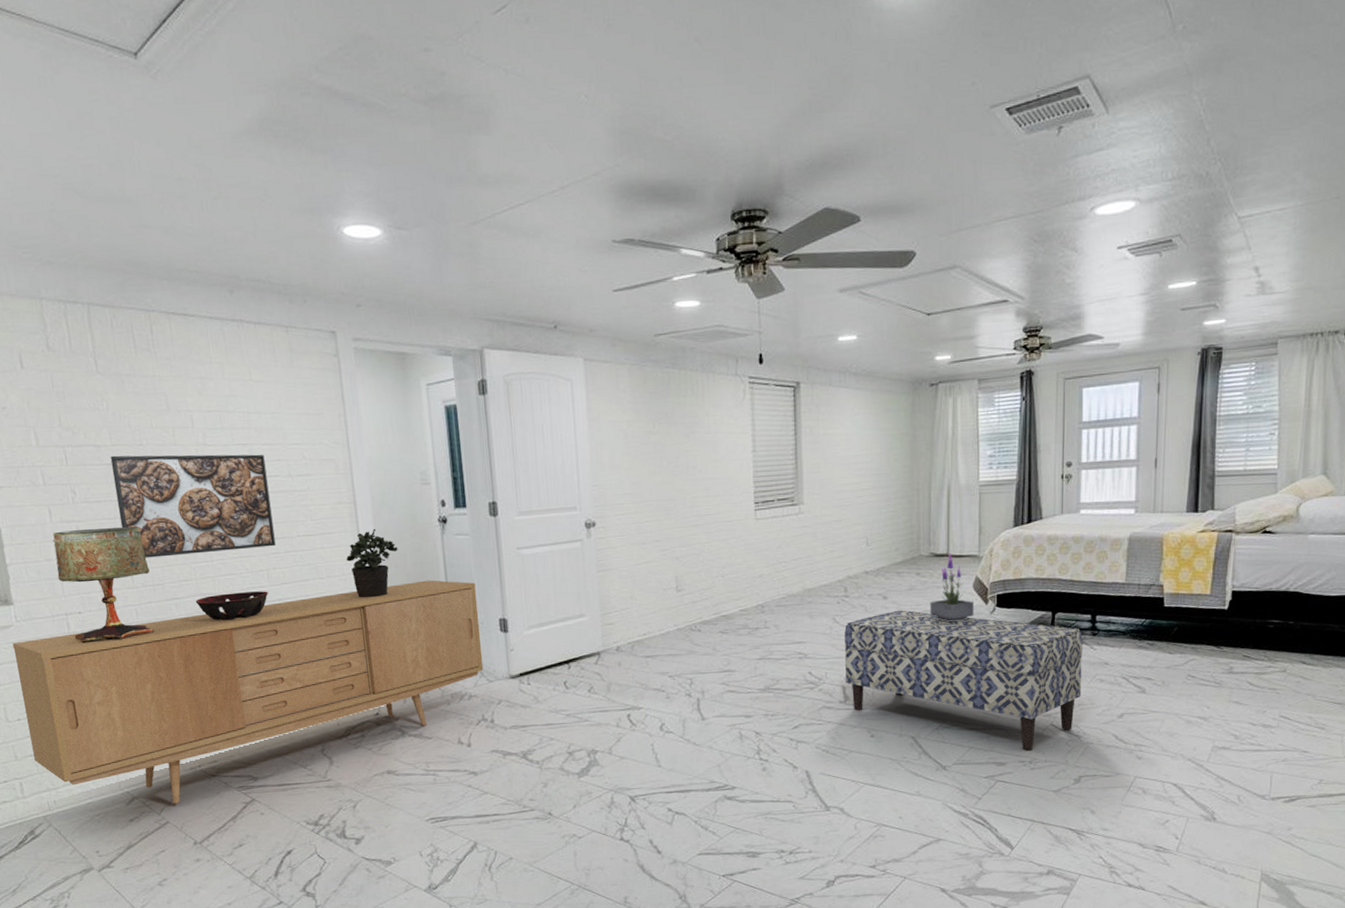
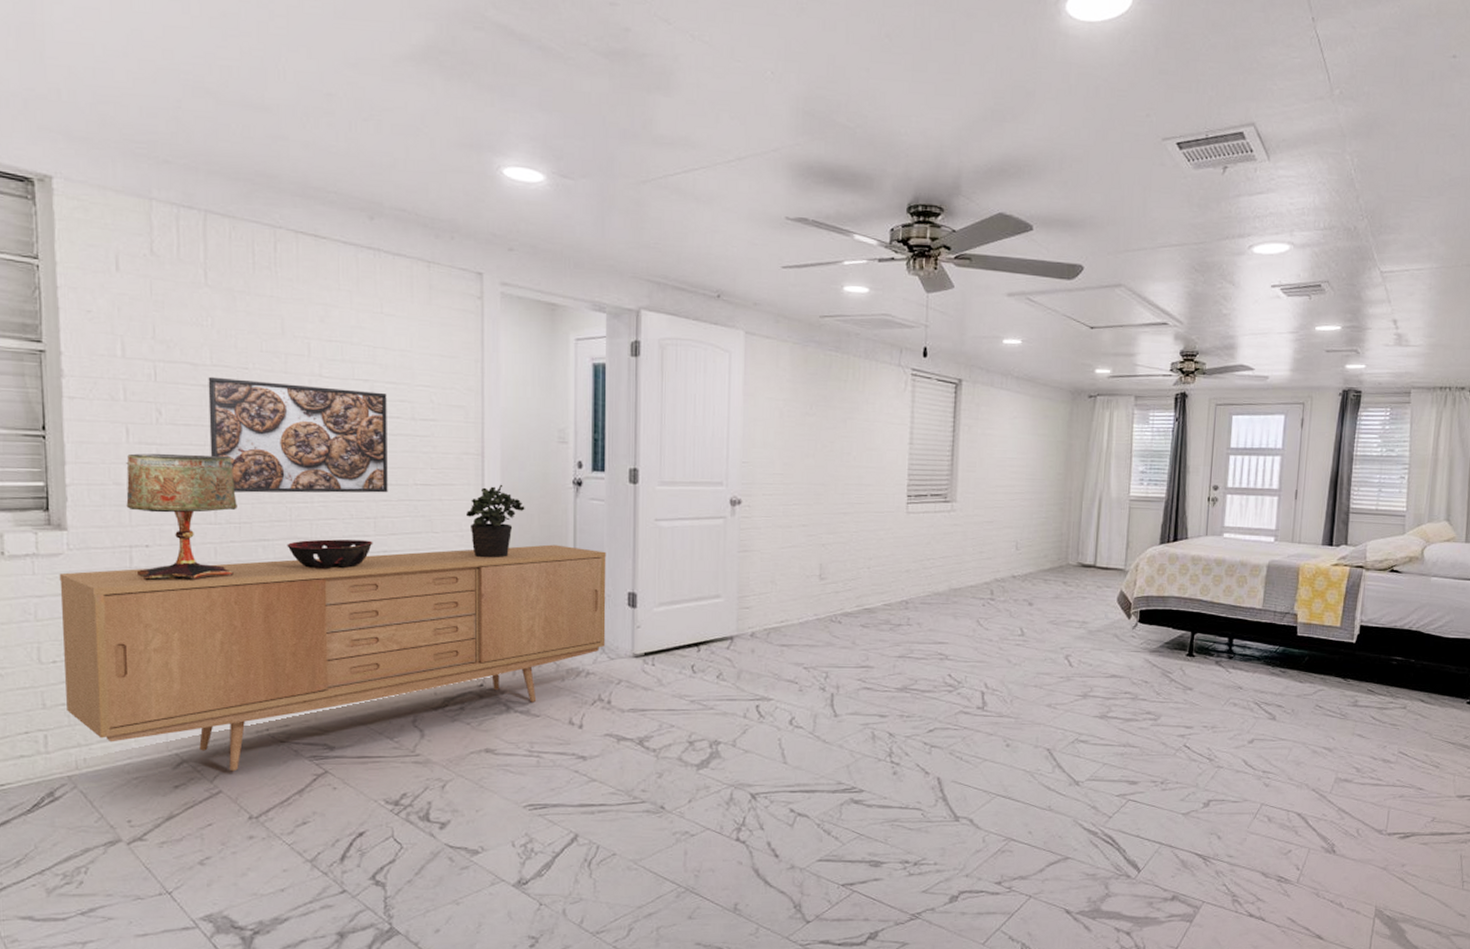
bench: present [845,610,1083,750] -> none [985,618,1219,770]
potted plant: present [929,552,975,623] -> none [1073,564,1118,635]

